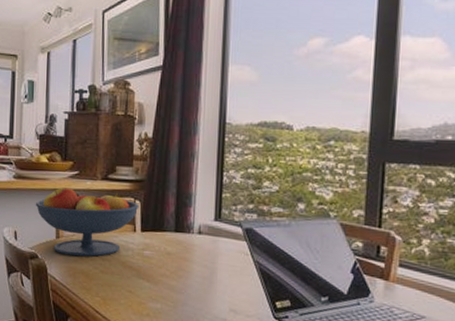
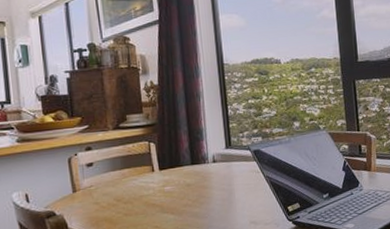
fruit bowl: present [35,187,139,257] -> none [45,139,154,207]

